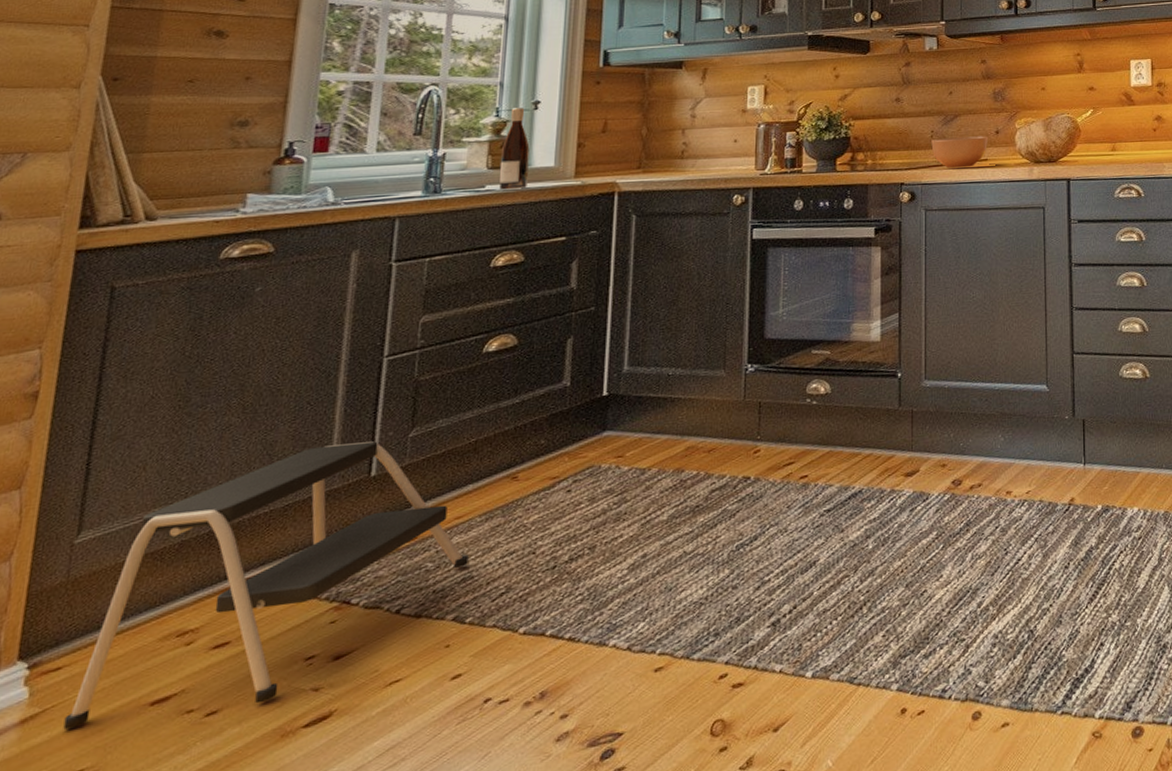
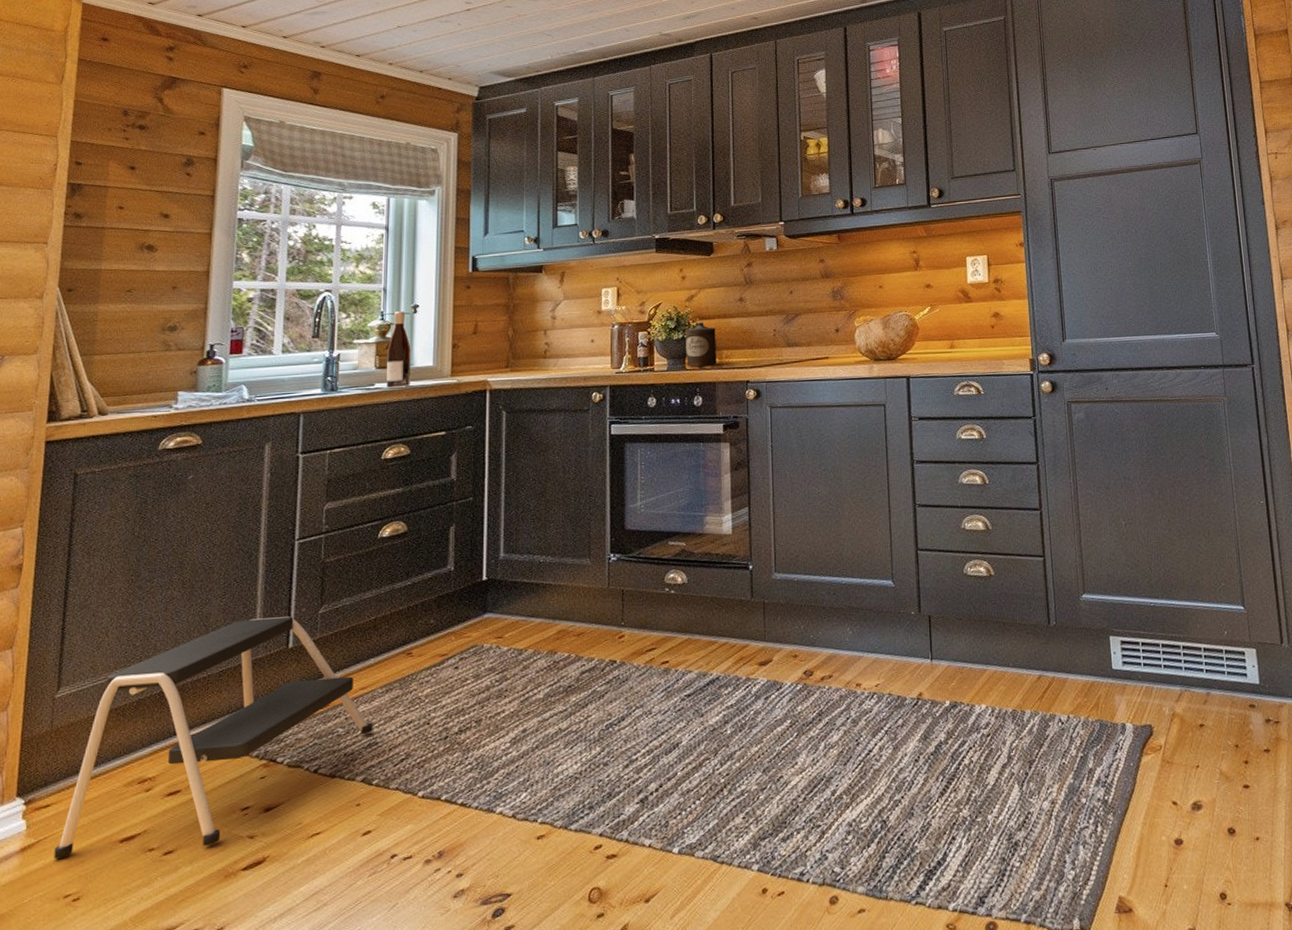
canister: none [837,122,870,169] -> present [686,322,717,367]
bowl: present [931,136,988,169] -> none [774,334,828,367]

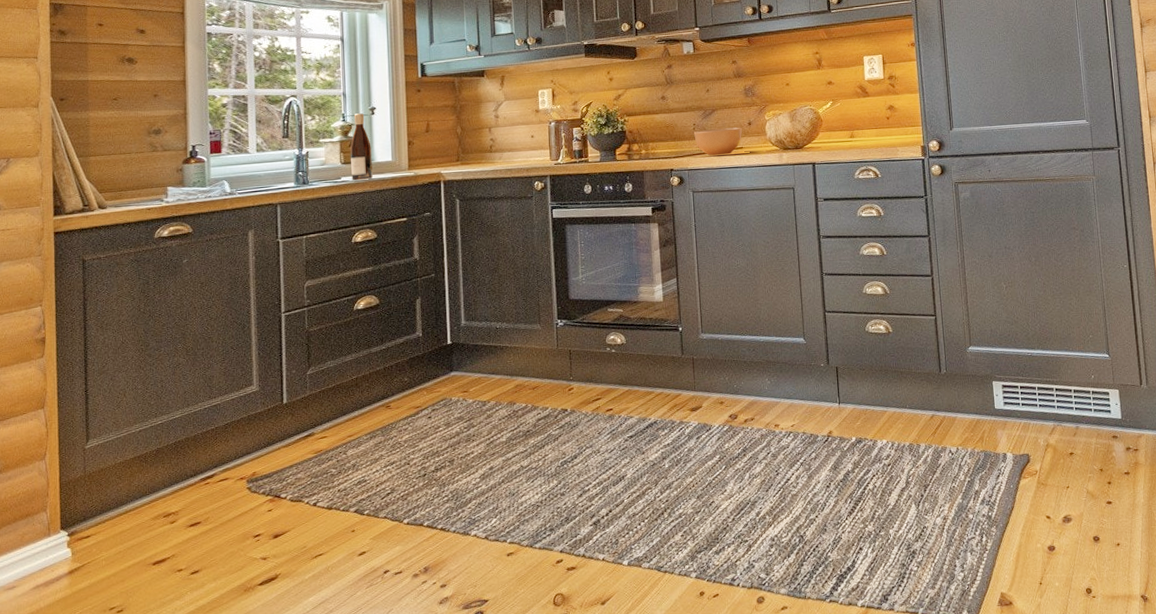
step stool: present [54,616,373,859] -> none [97,377,361,579]
canister: present [686,322,717,367] -> none [615,118,644,158]
bowl: none [774,334,828,367] -> present [694,127,742,156]

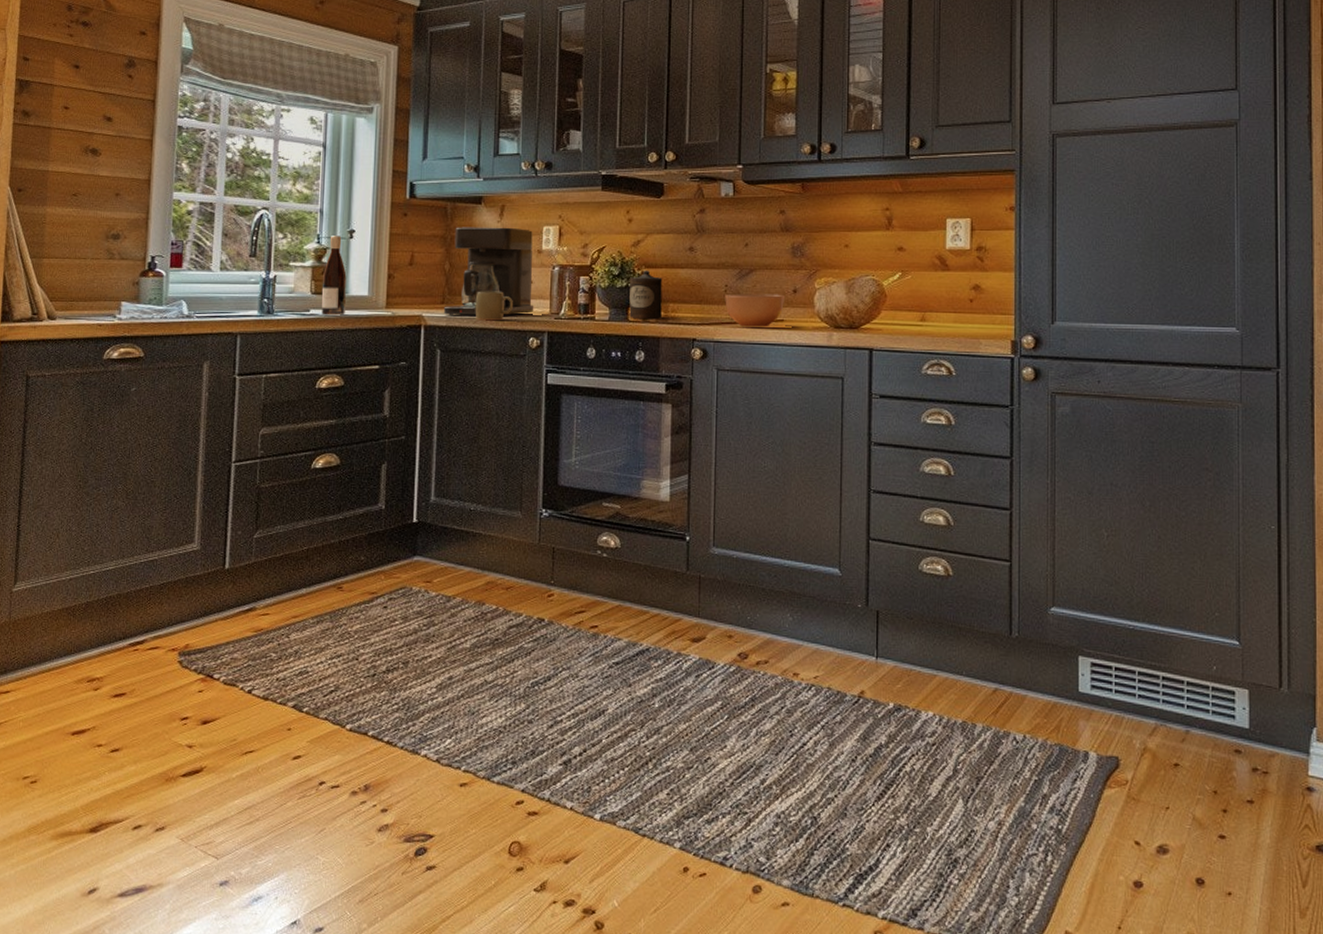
coffee maker: none [459,93,537,171] -> present [443,227,534,316]
mug: none [485,146,518,172] -> present [475,291,513,321]
canister: none [615,118,644,158] -> present [629,271,662,319]

